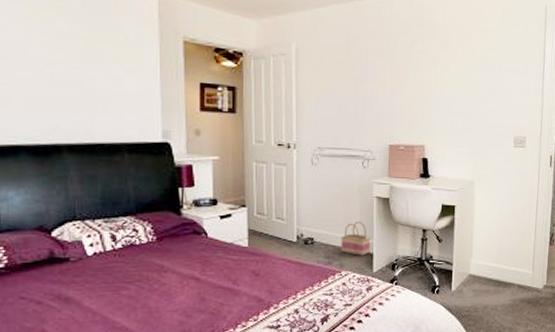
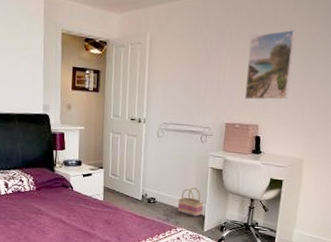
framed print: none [407,42,455,118] -> present [244,30,296,100]

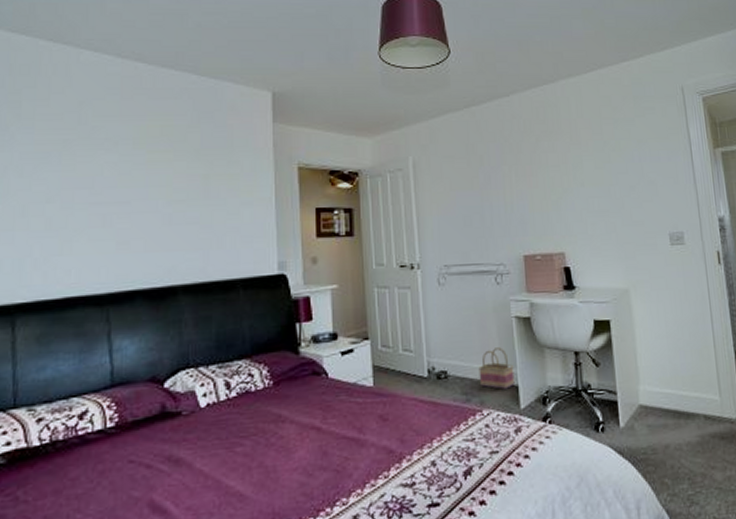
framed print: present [244,30,296,100] -> none [535,137,593,223]

